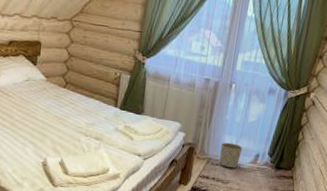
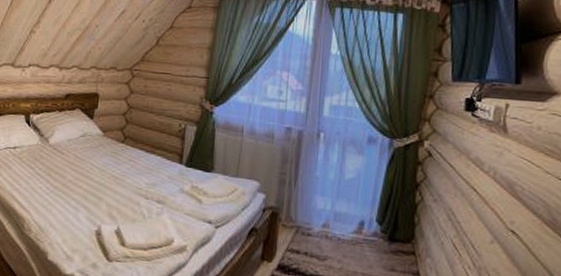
planter: present [219,142,243,169] -> none [311,205,341,241]

